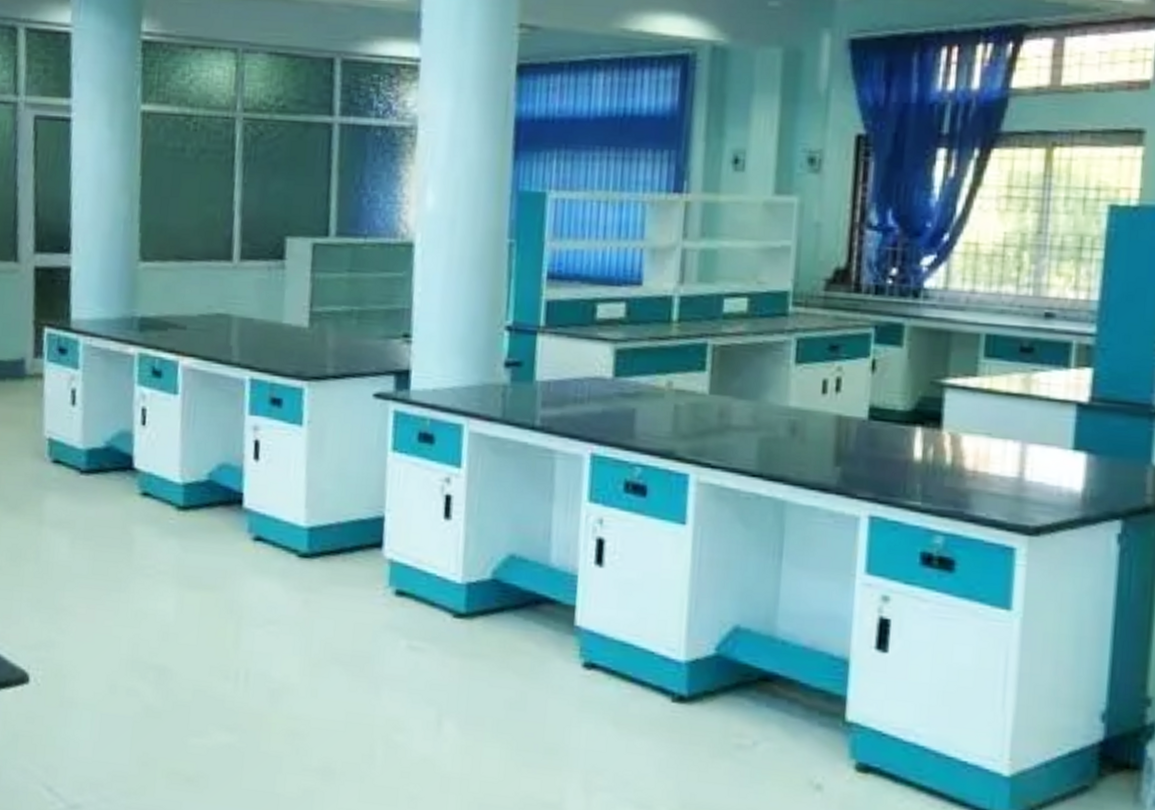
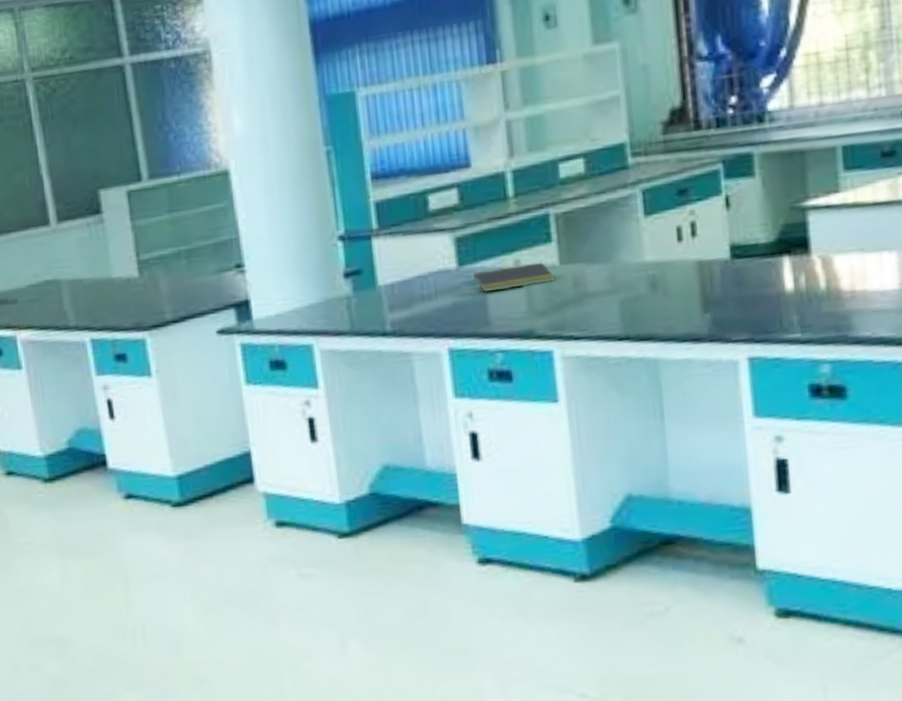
notepad: none [625,385,703,409] -> present [472,262,555,293]

